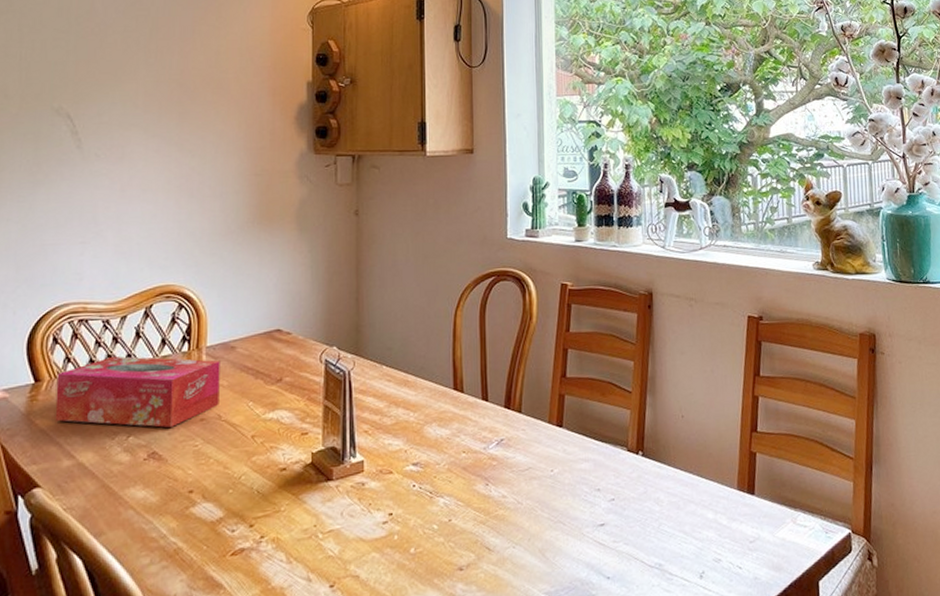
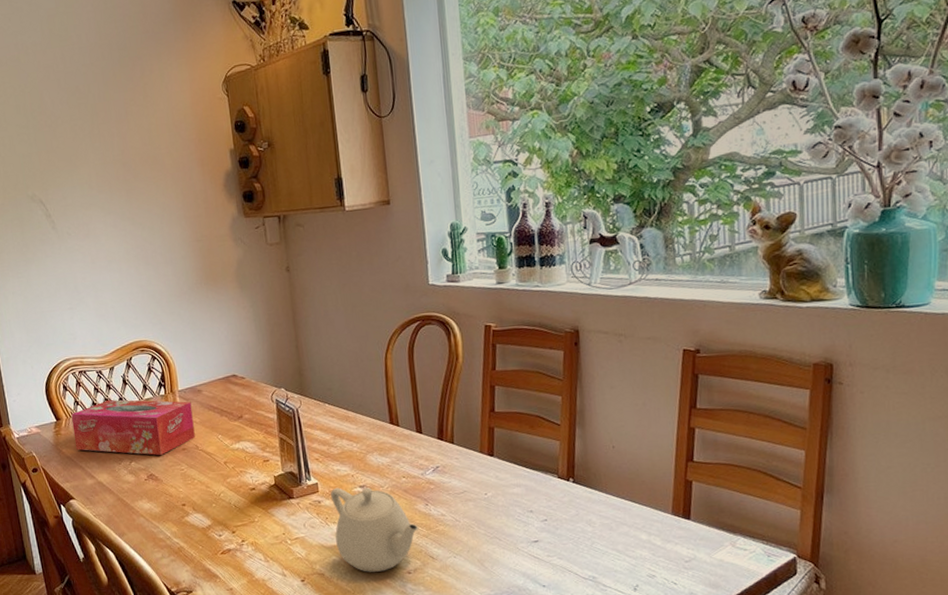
teapot: none [377,465,476,571] -> present [330,487,419,572]

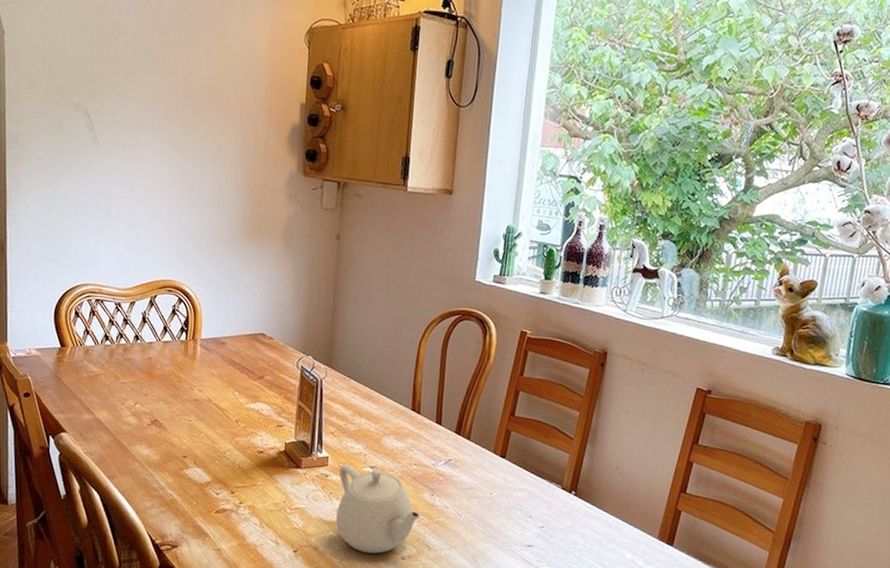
tissue box: present [71,399,195,455] -> none [77,334,212,402]

